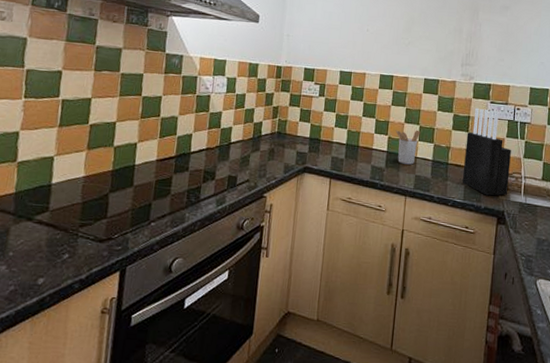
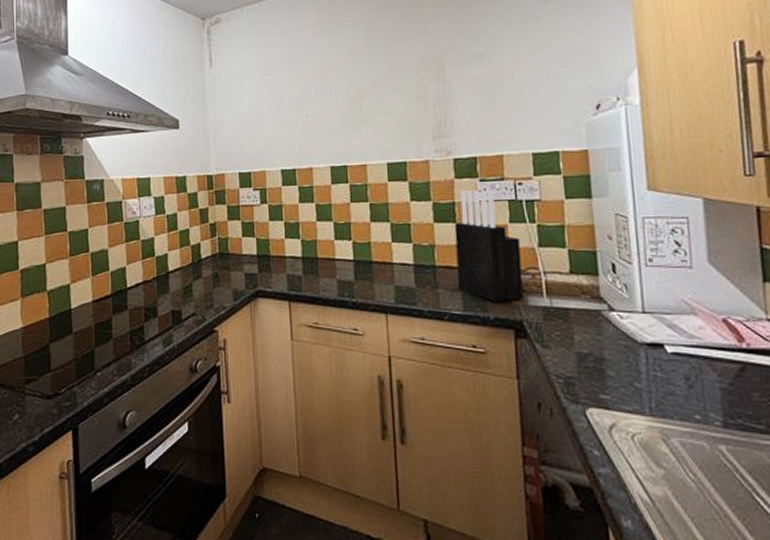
utensil holder: present [396,130,421,165] -> none [361,228,393,274]

